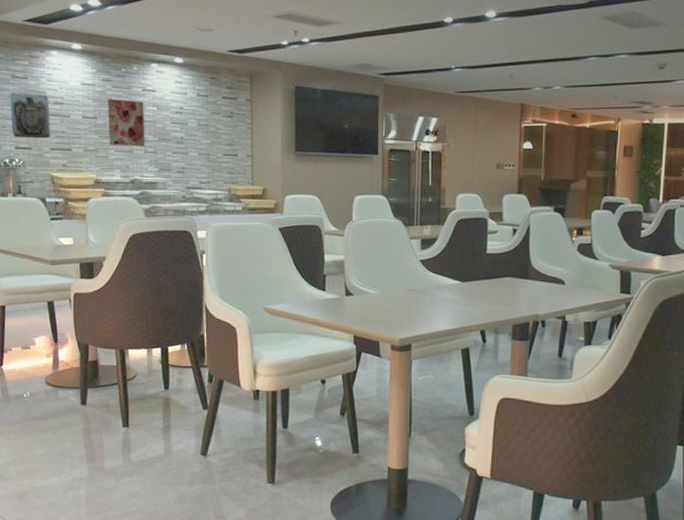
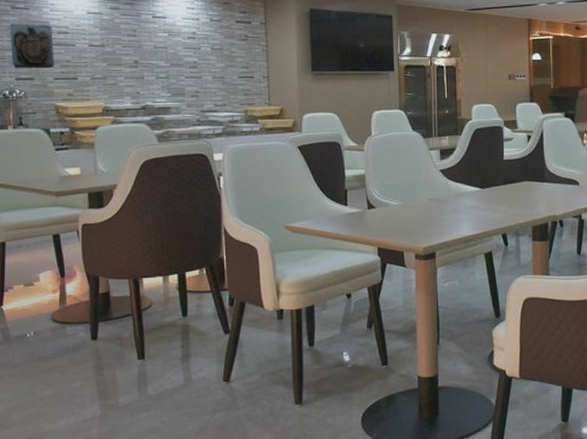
wall art: present [108,99,145,147] -> none [116,26,156,73]

